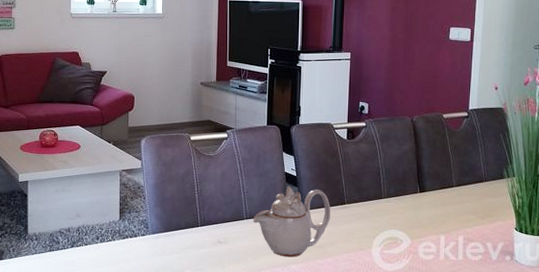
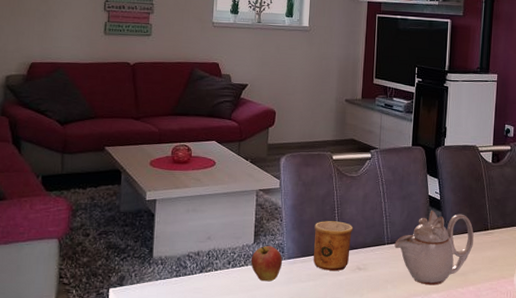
fruit: none [117,222,147,255] -> present [250,246,283,282]
cup: none [175,198,213,245] -> present [313,221,354,272]

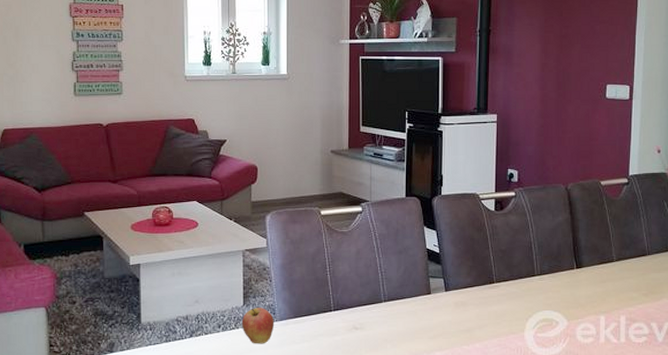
cup: present [313,221,354,272] -> none [306,279,347,332]
teapot: present [394,211,474,286] -> none [392,265,478,344]

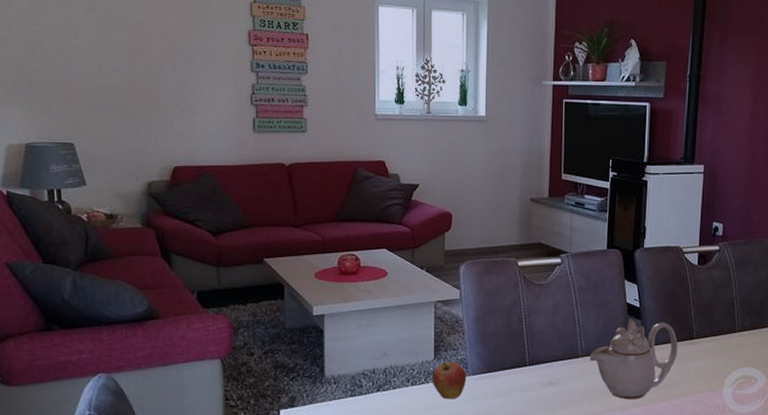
teapot: none [392,265,478,344] -> present [589,320,678,400]

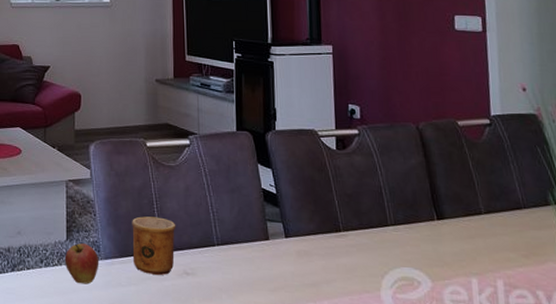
cup: none [500,333,544,387] -> present [132,216,176,276]
teapot: present [589,320,678,400] -> none [226,207,323,298]

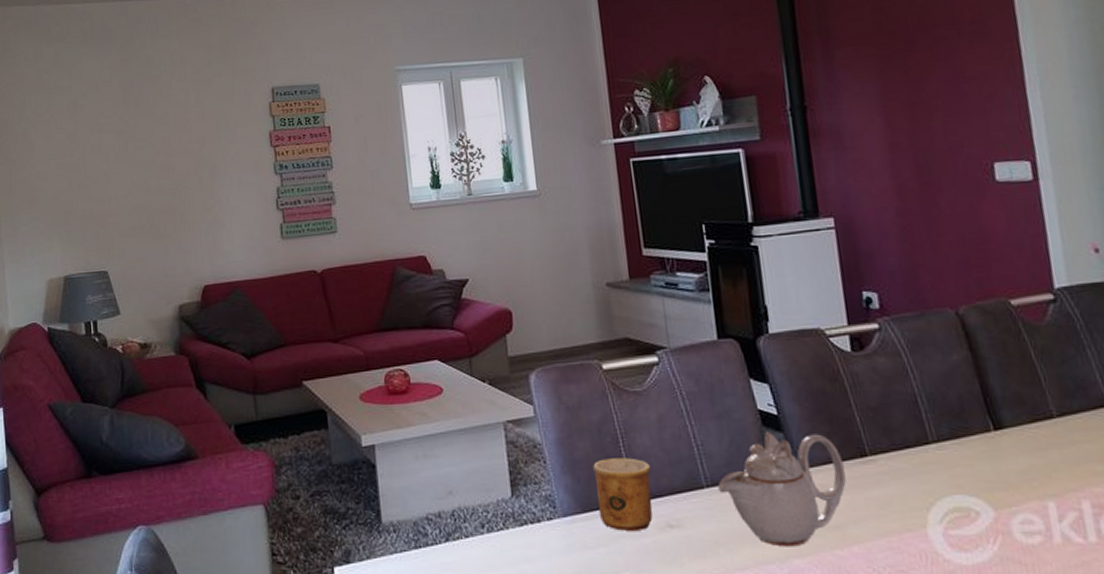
fruit: present [64,243,99,284] -> none [511,499,557,551]
teapot: none [226,207,323,298] -> present [718,432,846,547]

